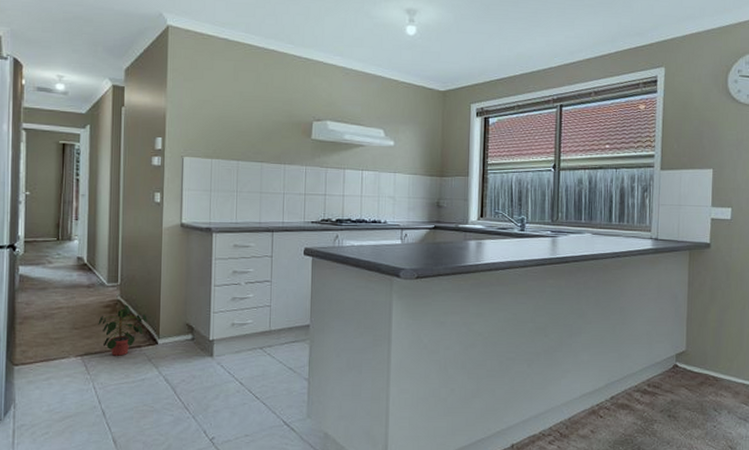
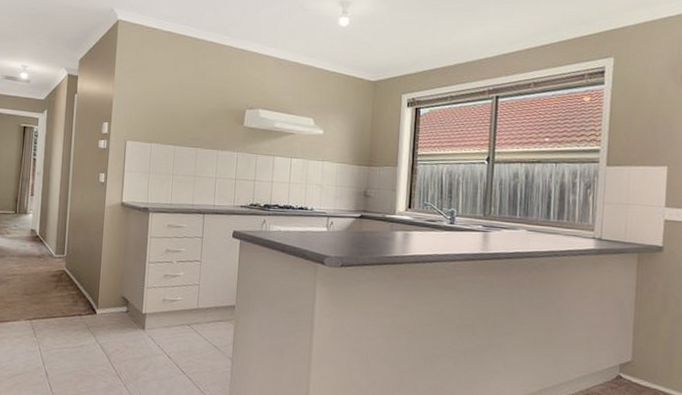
potted plant: present [98,304,147,356] -> none [46,275,88,323]

